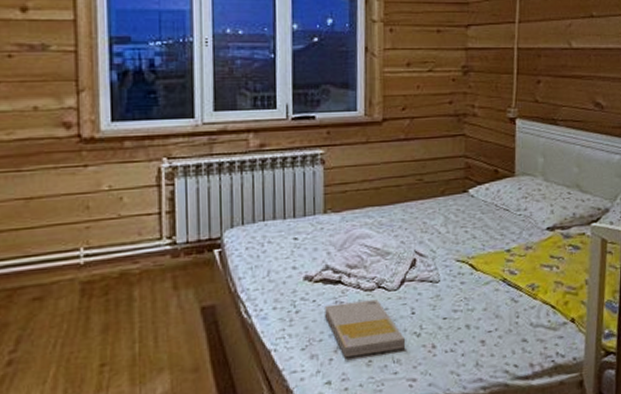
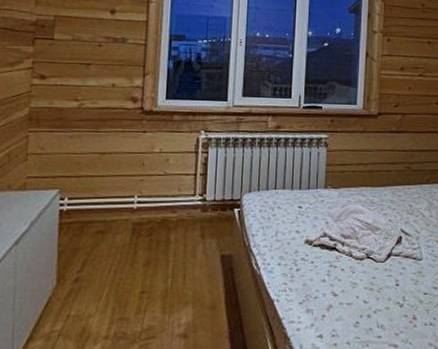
book: present [325,299,406,358] -> none [321,267,390,317]

